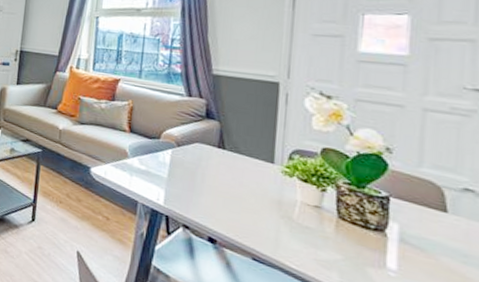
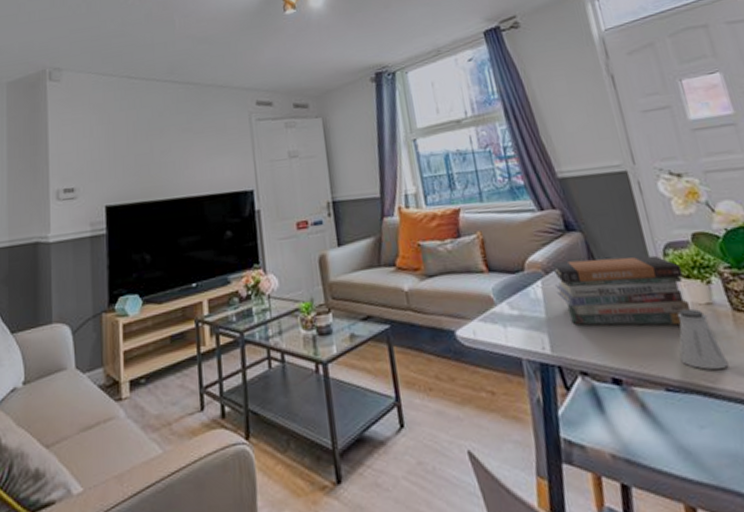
book stack: none [182,138,302,216] -> present [551,255,691,325]
saltshaker: none [274,204,317,259] -> present [677,308,729,370]

